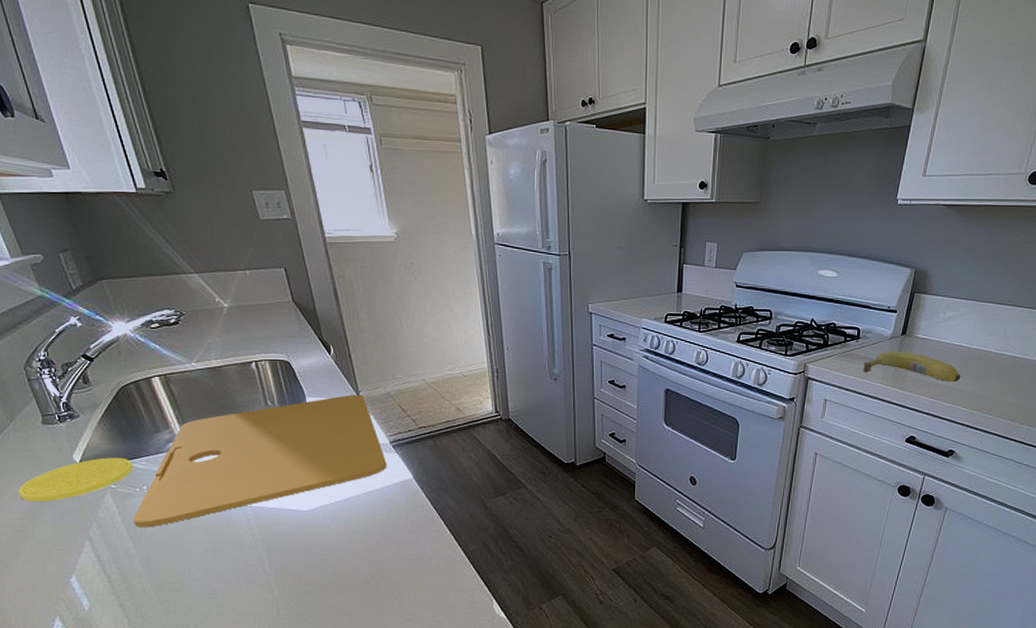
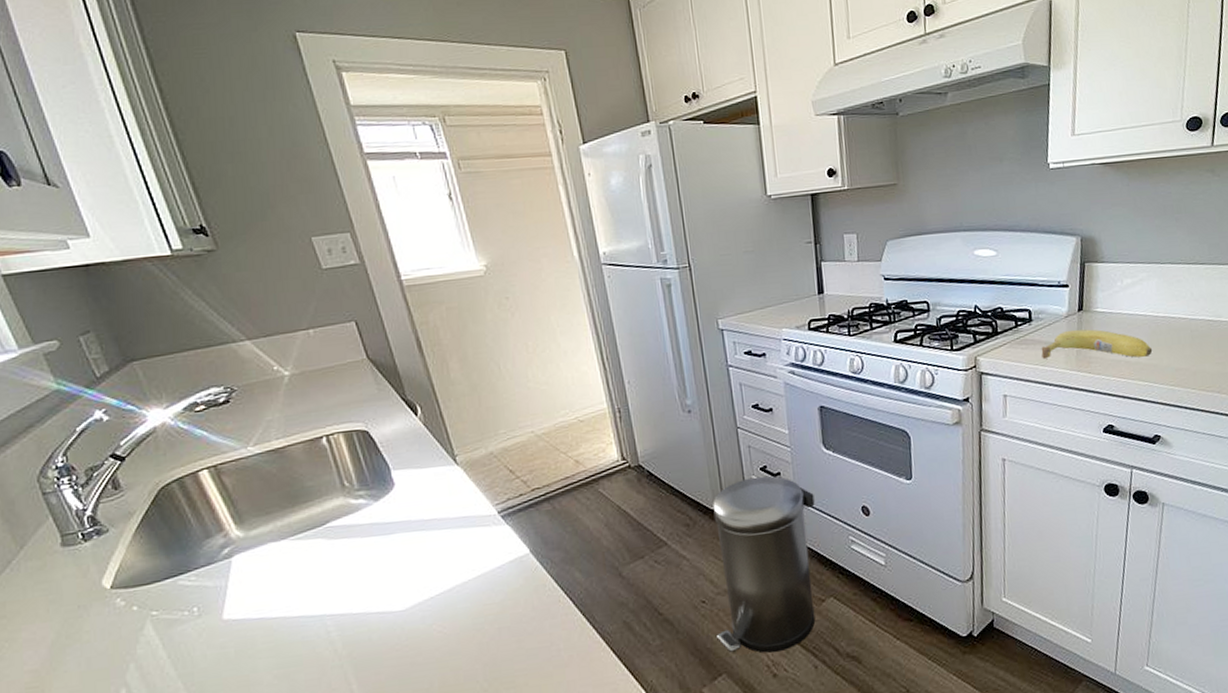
sponge: present [19,457,132,502] -> none [33,575,178,647]
cutting board: present [132,394,387,527] -> none [181,459,497,662]
pedal bin: none [558,441,651,584] -> present [712,476,816,653]

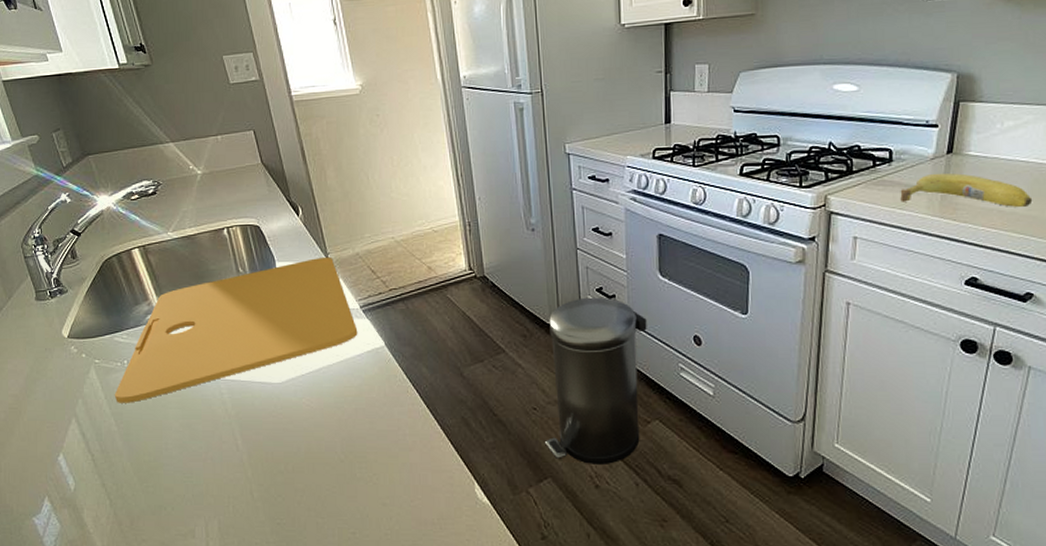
cutting board: none [181,459,497,662] -> present [114,256,358,403]

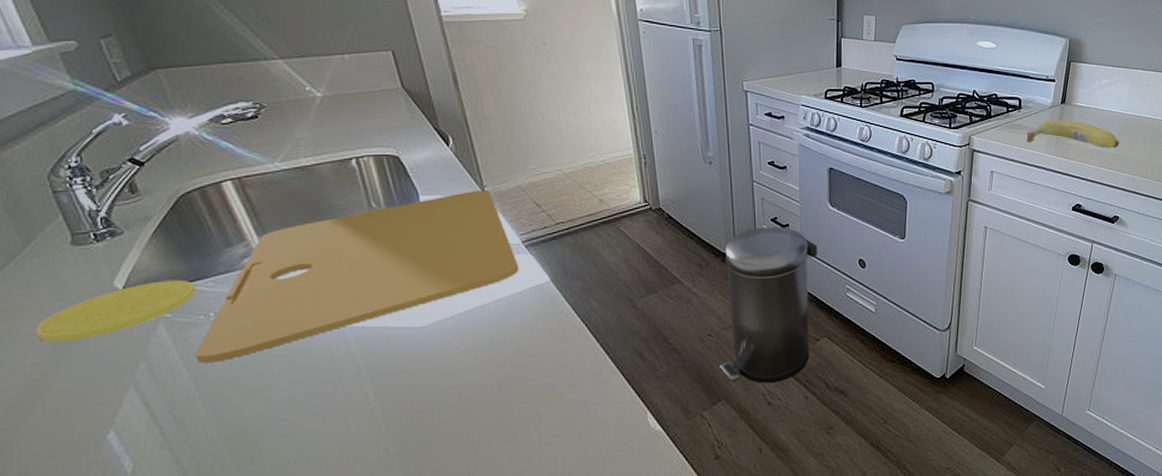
sponge: none [15,331,114,378] -> present [36,279,195,342]

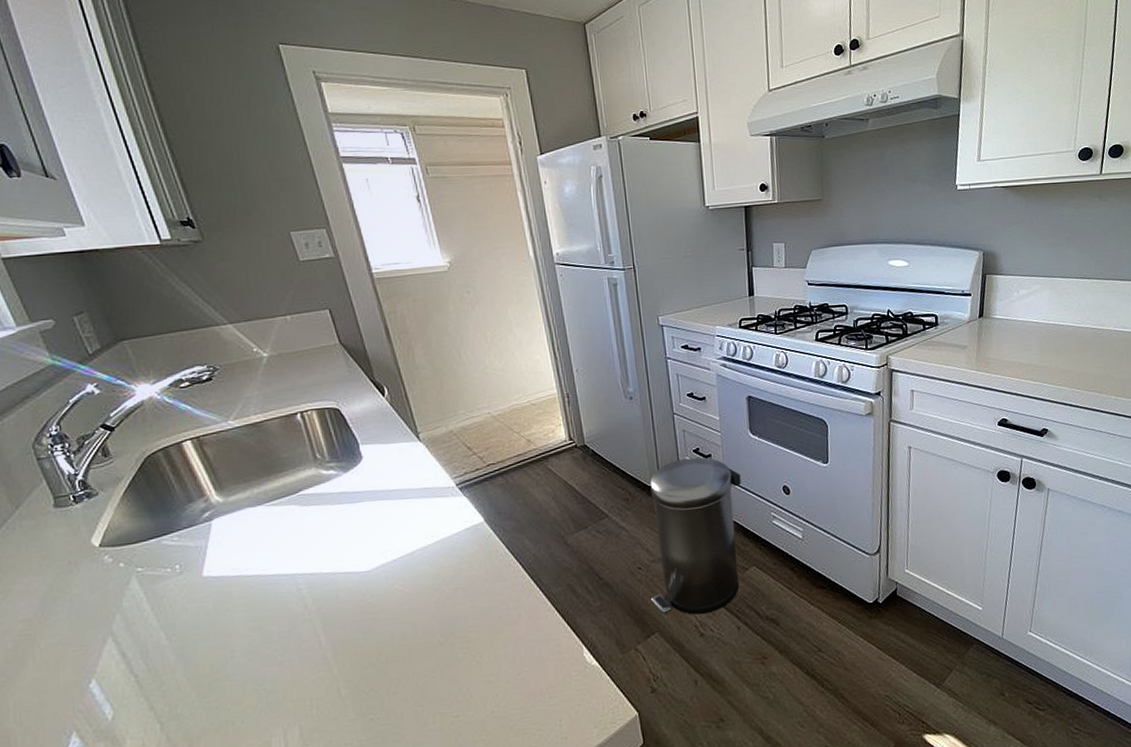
sponge: present [36,279,195,342] -> none [26,535,162,599]
cutting board: present [194,189,519,363] -> none [163,436,455,614]
fruit: present [1026,119,1120,148] -> none [945,333,1043,360]

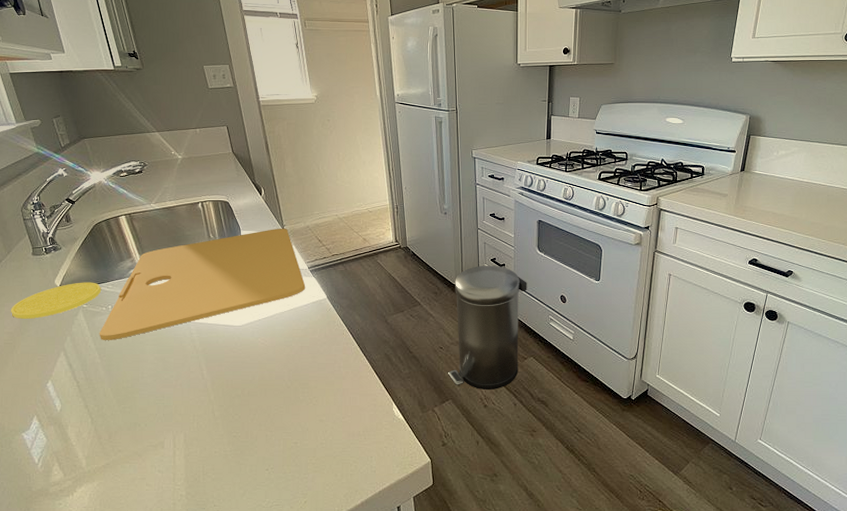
sponge: none [26,535,162,599] -> present [11,282,101,319]
cutting board: none [163,436,455,614] -> present [99,228,306,340]

